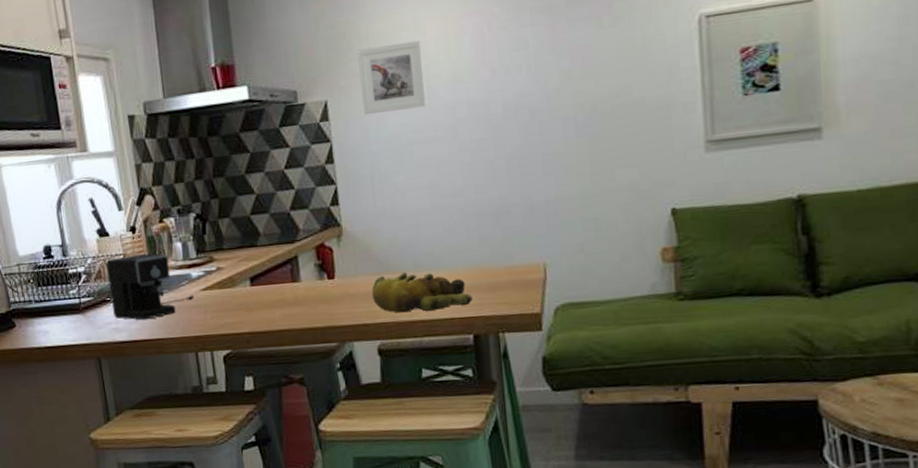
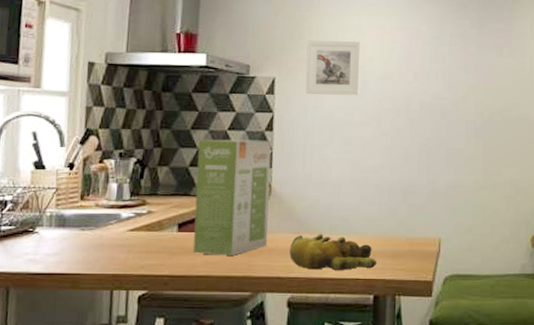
coffee maker: present [106,253,194,320] -> none [33,190,120,254]
food box: none [255,174,347,308] -> present [193,139,272,255]

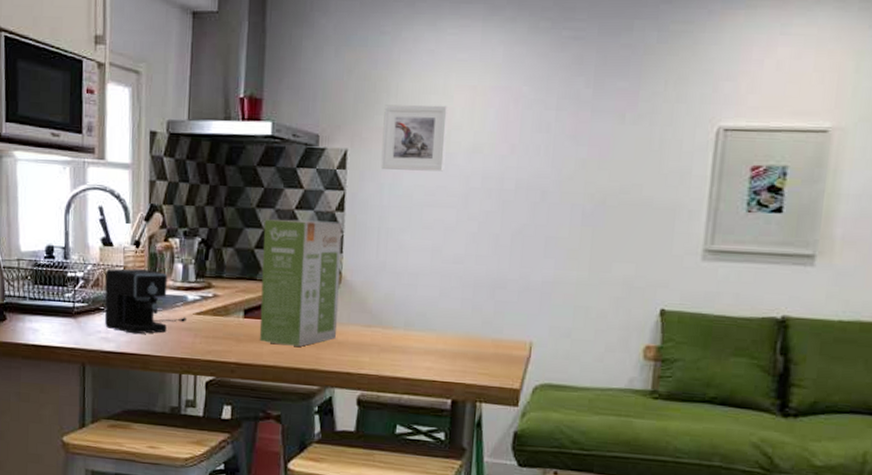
coffee maker: none [33,190,120,254] -> present [104,268,186,335]
banana bunch: present [289,234,378,270] -> none [360,329,457,370]

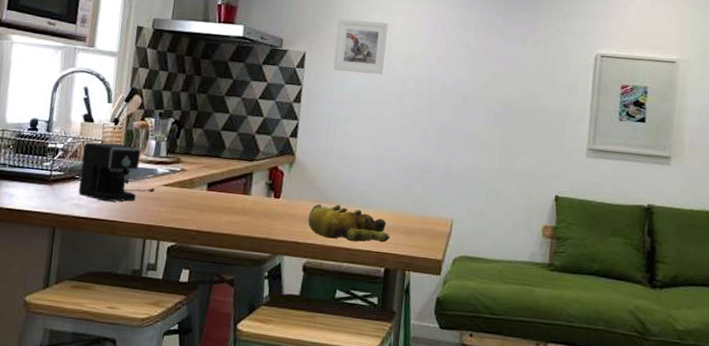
food box: present [259,219,343,347] -> none [220,106,299,218]
banana bunch: none [360,329,457,370] -> present [308,204,391,242]

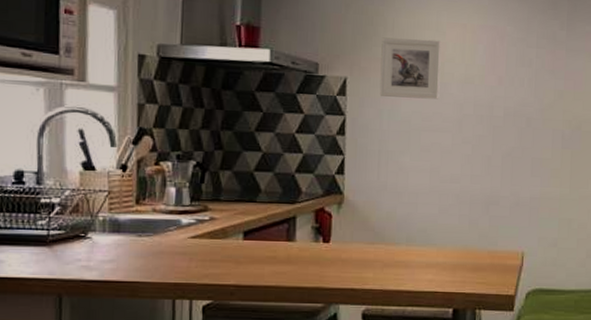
coffee maker: present [78,142,155,202] -> none [85,193,180,261]
banana bunch: present [308,204,391,242] -> none [364,245,457,283]

